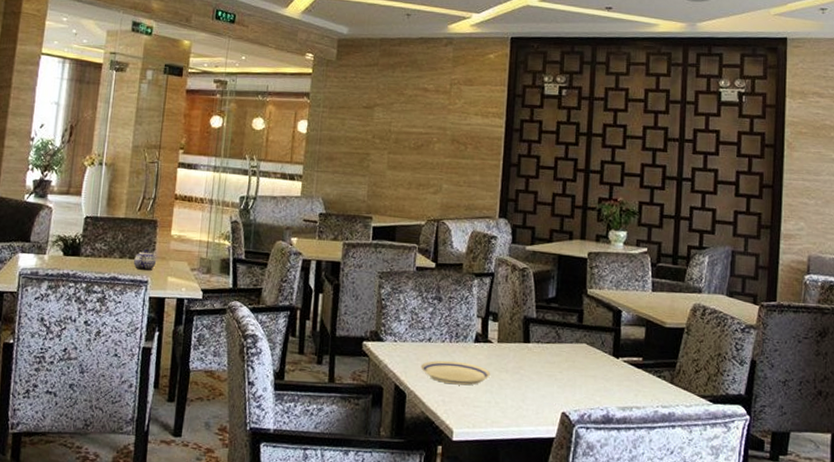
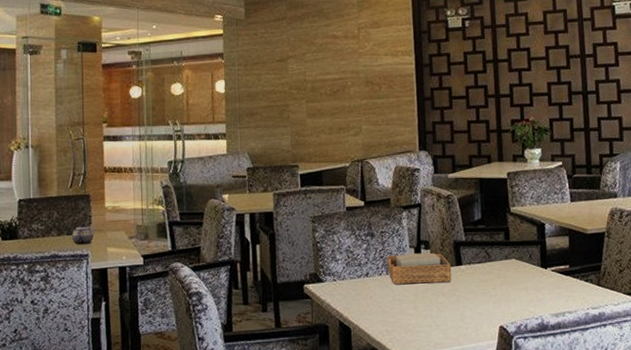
plate: present [420,360,490,386] -> none [361,291,428,314]
napkin holder: none [451,323,518,360] -> present [387,253,452,285]

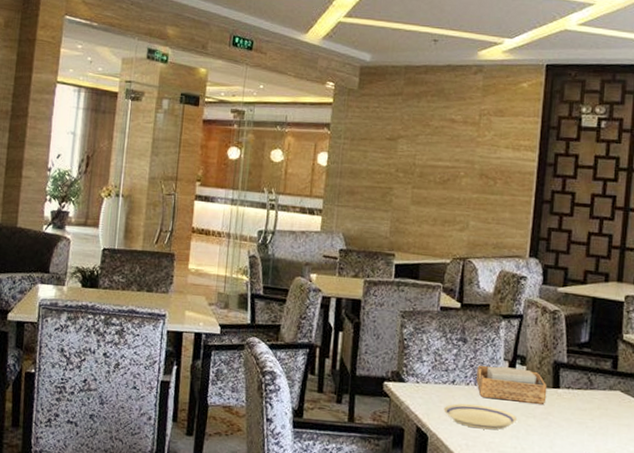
teapot: present [72,223,93,246] -> none [151,282,173,305]
plate: none [361,291,428,314] -> present [443,403,517,430]

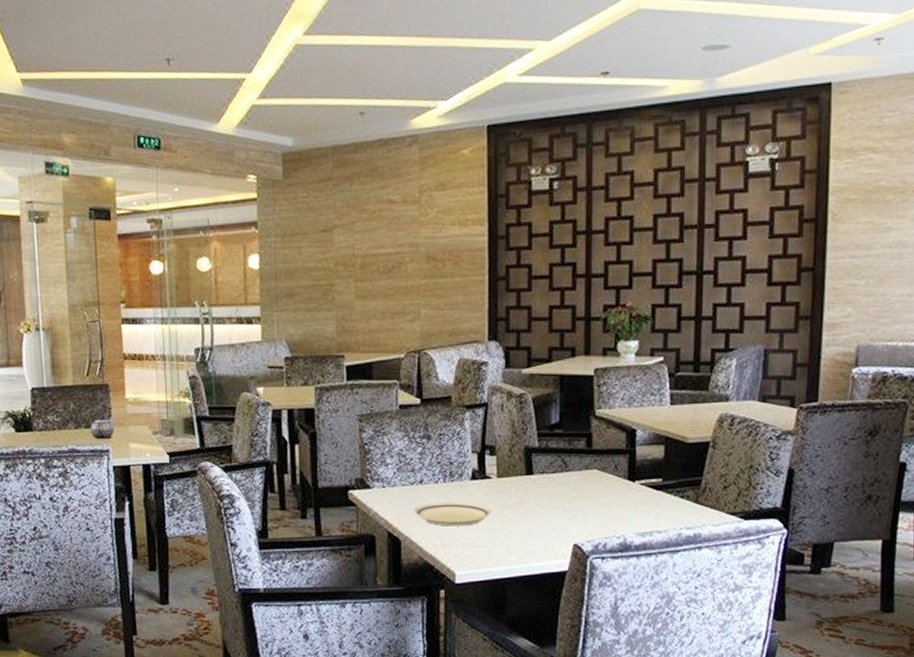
teapot: none [151,282,173,305] -> present [91,415,114,440]
napkin holder: present [476,366,548,405] -> none [445,459,520,494]

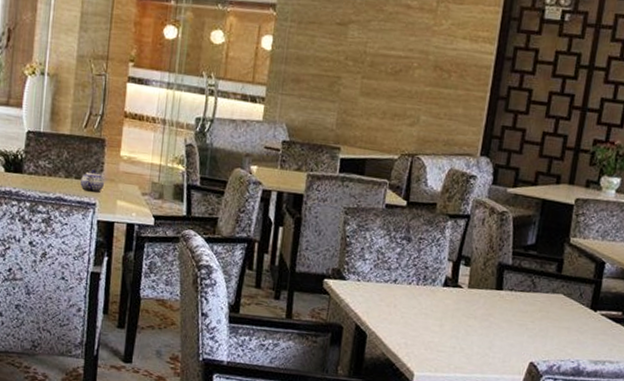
plate: present [414,501,491,526] -> none [384,302,457,330]

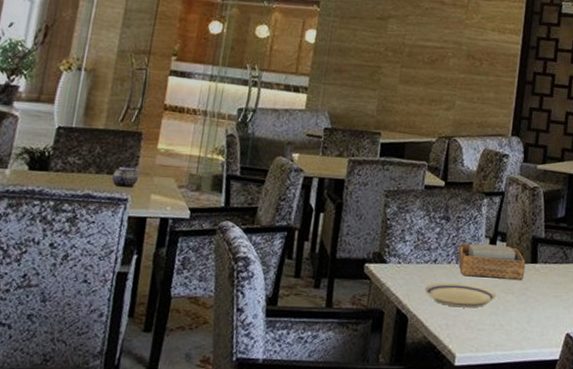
plate: none [384,302,457,330] -> present [424,282,496,308]
napkin holder: none [418,265,491,307] -> present [458,243,526,281]

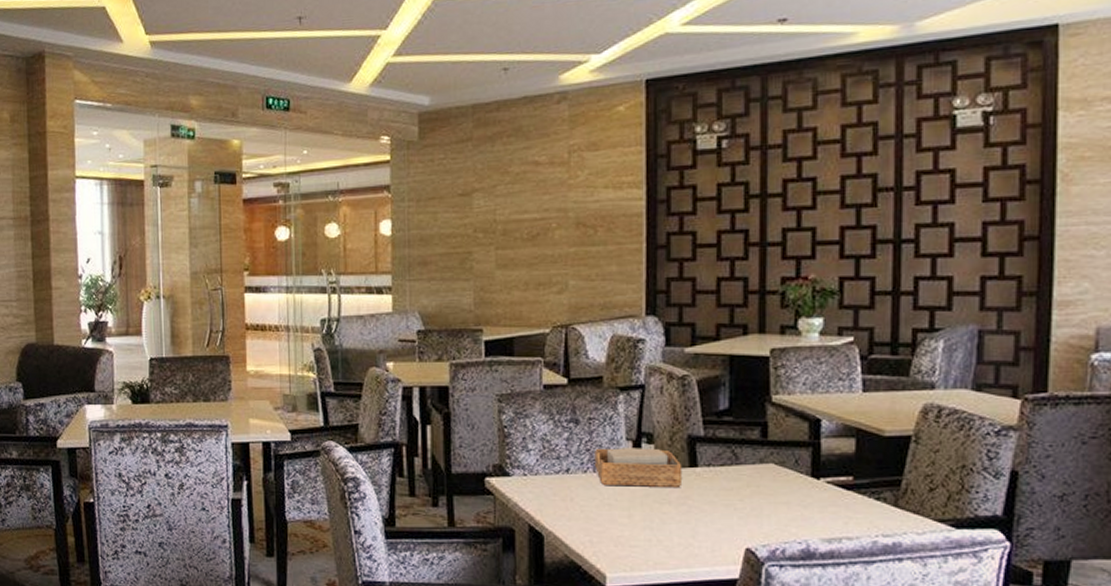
teapot: present [112,163,139,188] -> none [209,388,234,414]
plate: present [424,282,496,308] -> none [559,494,648,522]

